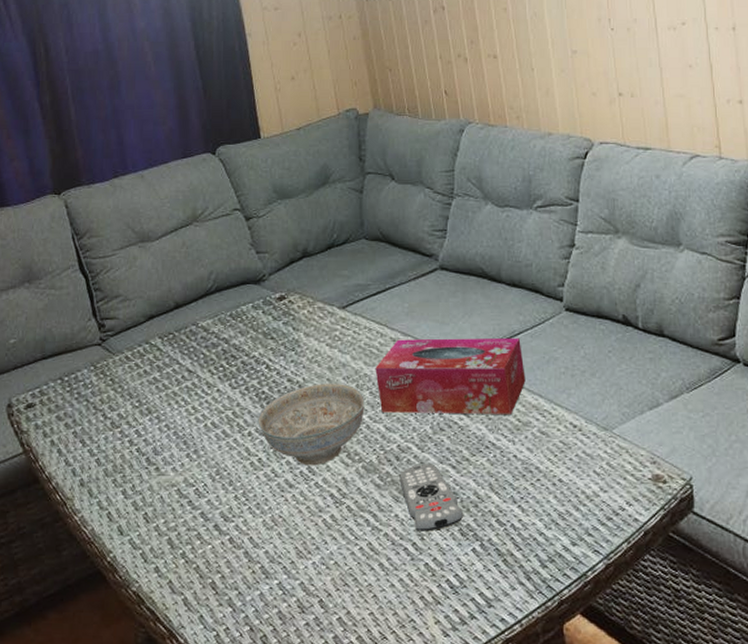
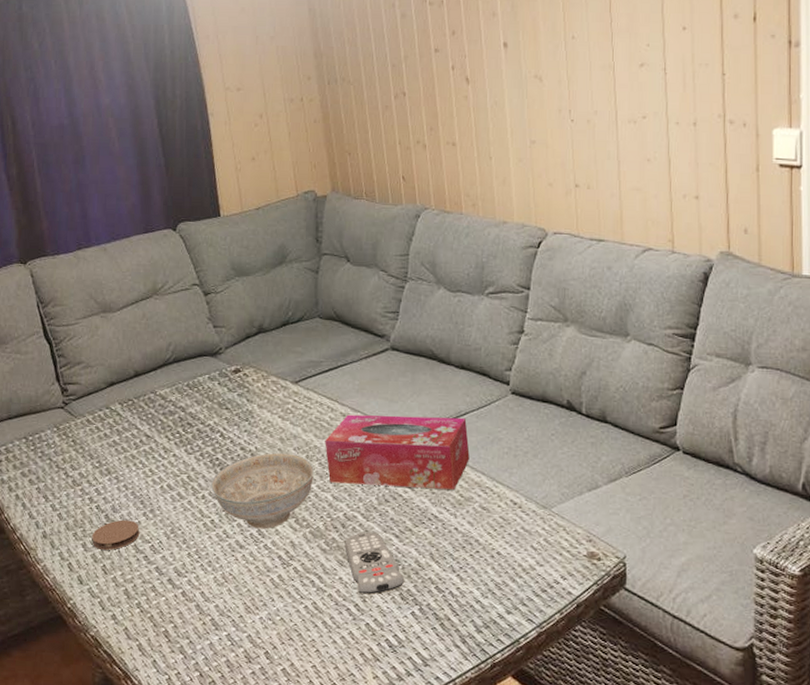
coaster: none [132,462,184,496] -> present [92,519,140,550]

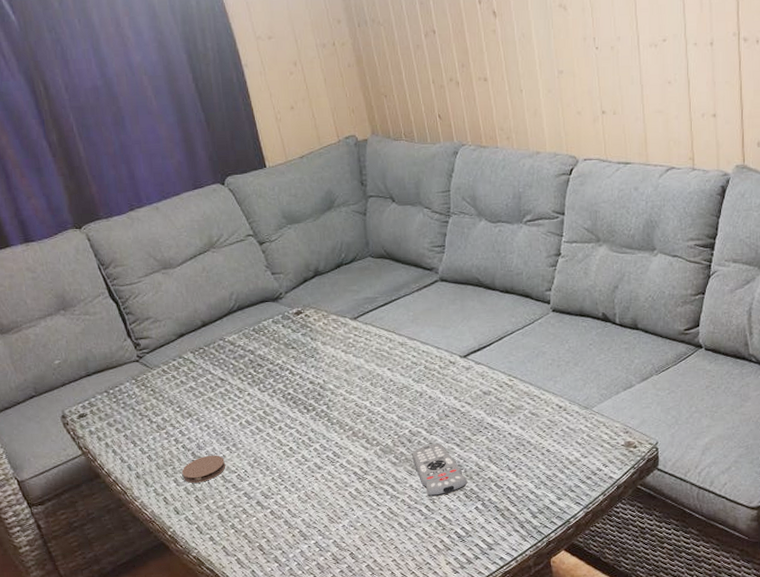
decorative bowl: present [210,452,314,529] -> none [285,382,379,451]
tissue box: present [325,414,470,490] -> none [386,336,518,405]

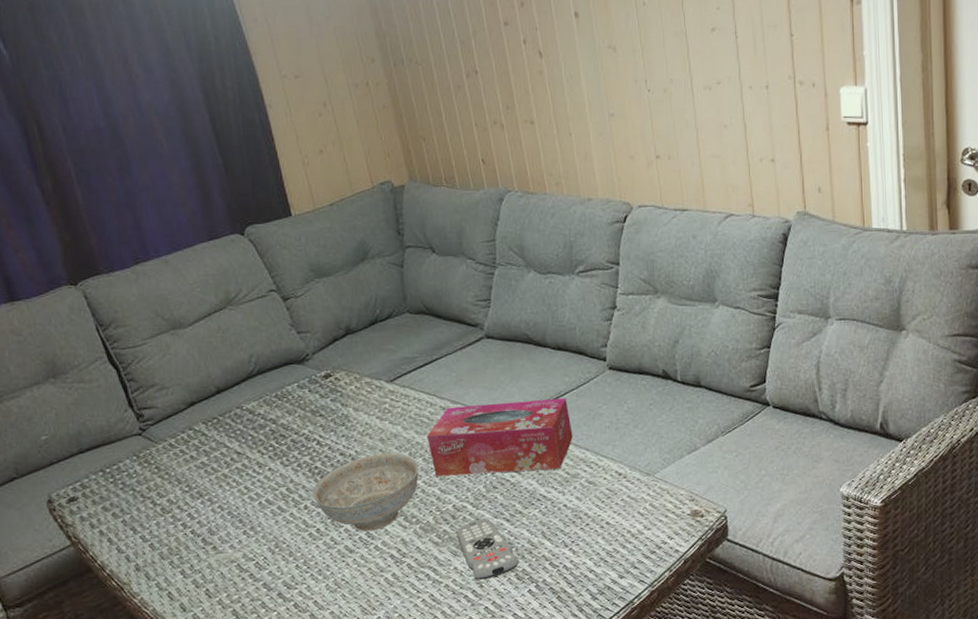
coaster: present [182,455,226,483] -> none [190,540,242,574]
decorative bowl: none [285,382,379,451] -> present [312,453,419,532]
tissue box: none [386,336,518,405] -> present [427,397,573,477]

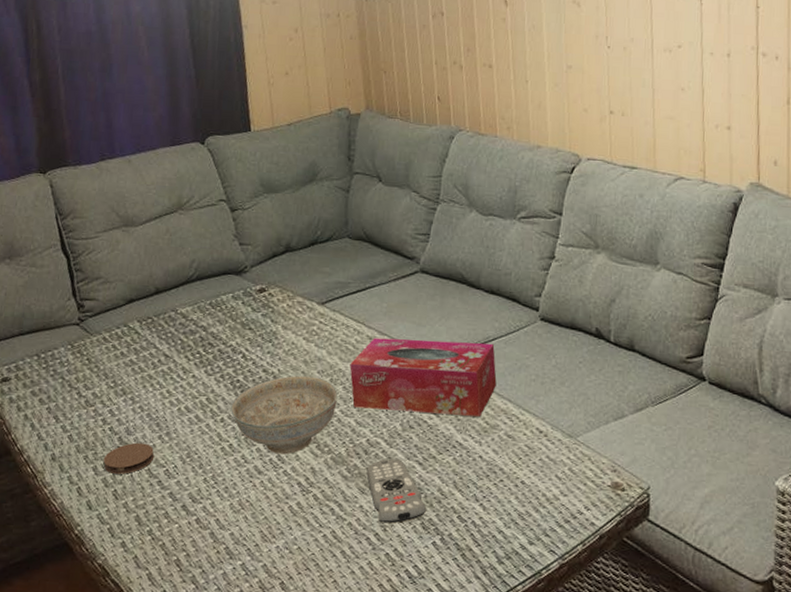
coaster: none [190,540,242,574] -> present [103,442,155,474]

